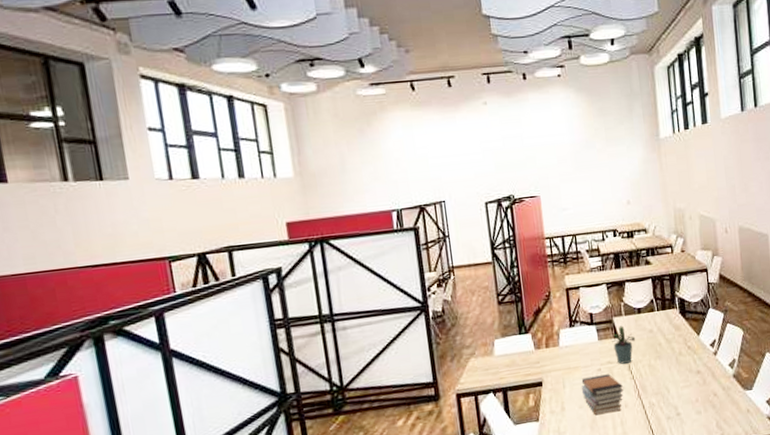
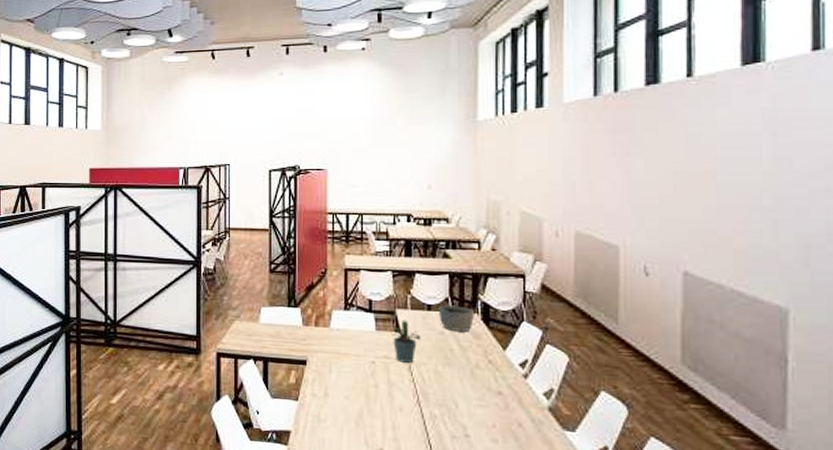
book stack: present [581,374,624,416] -> none [349,367,399,414]
bowl: none [646,305,675,328] -> present [438,305,476,331]

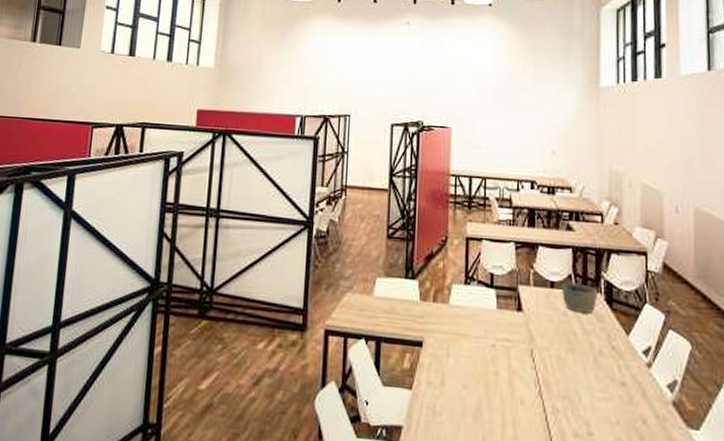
potted plant: present [391,320,422,363] -> none [513,297,544,347]

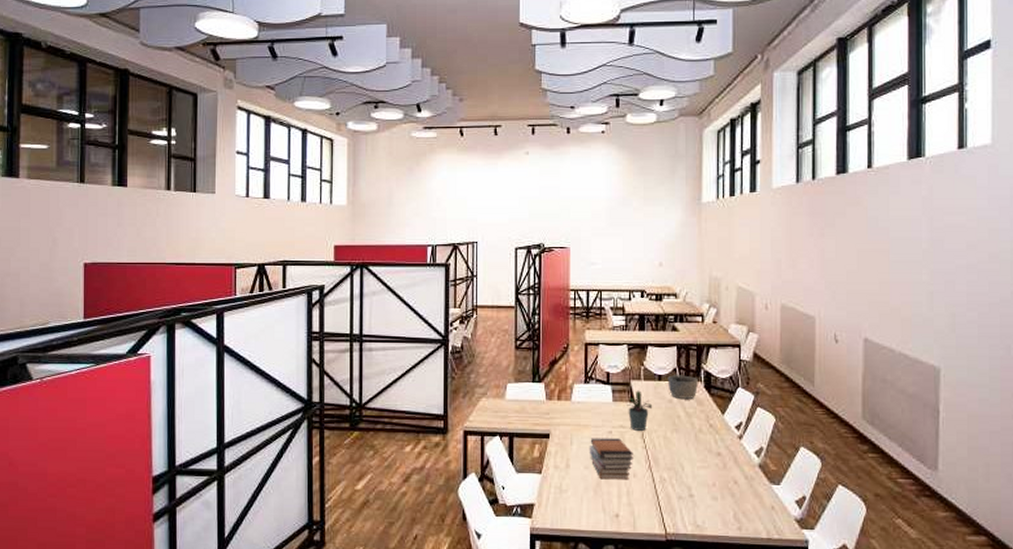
book stack: none [468,351,520,407] -> present [589,438,633,480]
potted plant: none [513,297,544,347] -> present [627,390,653,431]

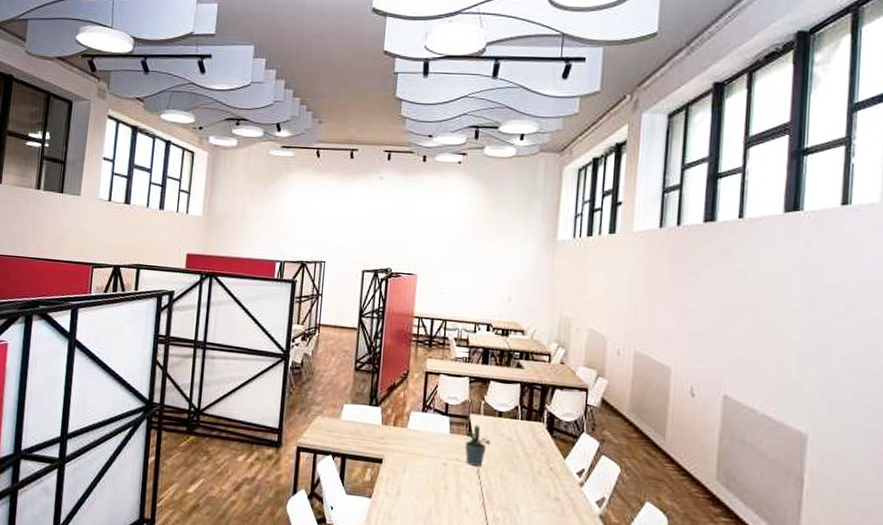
book stack: present [589,438,633,480] -> none [421,468,467,515]
bowl: present [667,375,699,399] -> none [508,413,542,439]

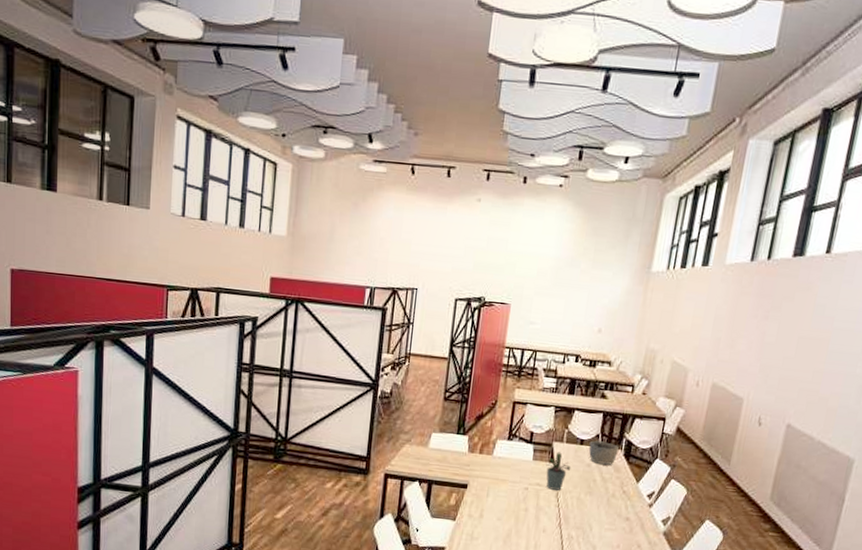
bowl: none [508,413,542,439] -> present [588,440,620,465]

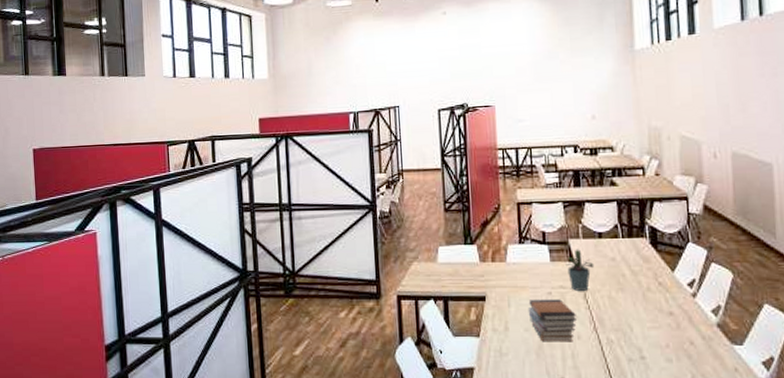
book stack: none [503,492,546,534] -> present [528,299,577,342]
bowl: present [588,440,620,465] -> none [608,231,644,256]

